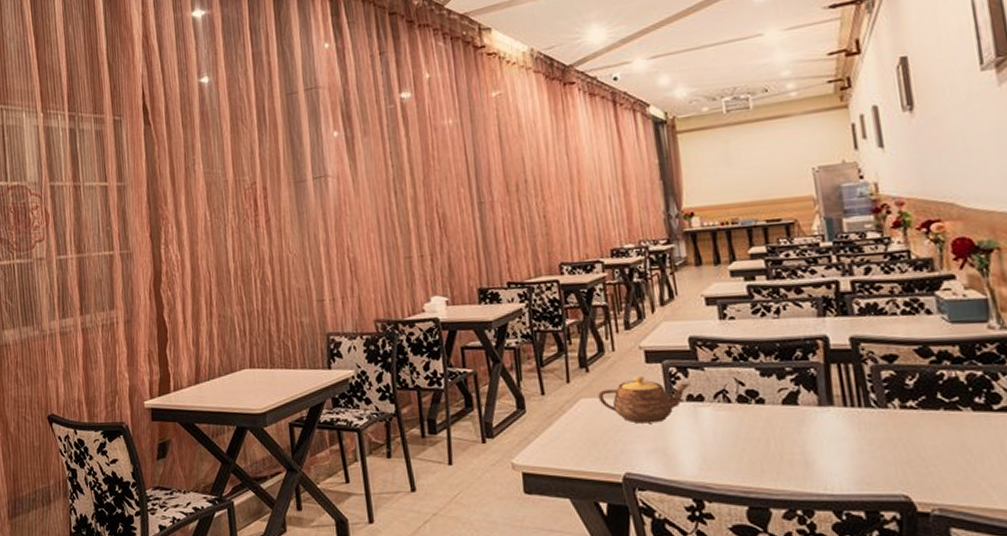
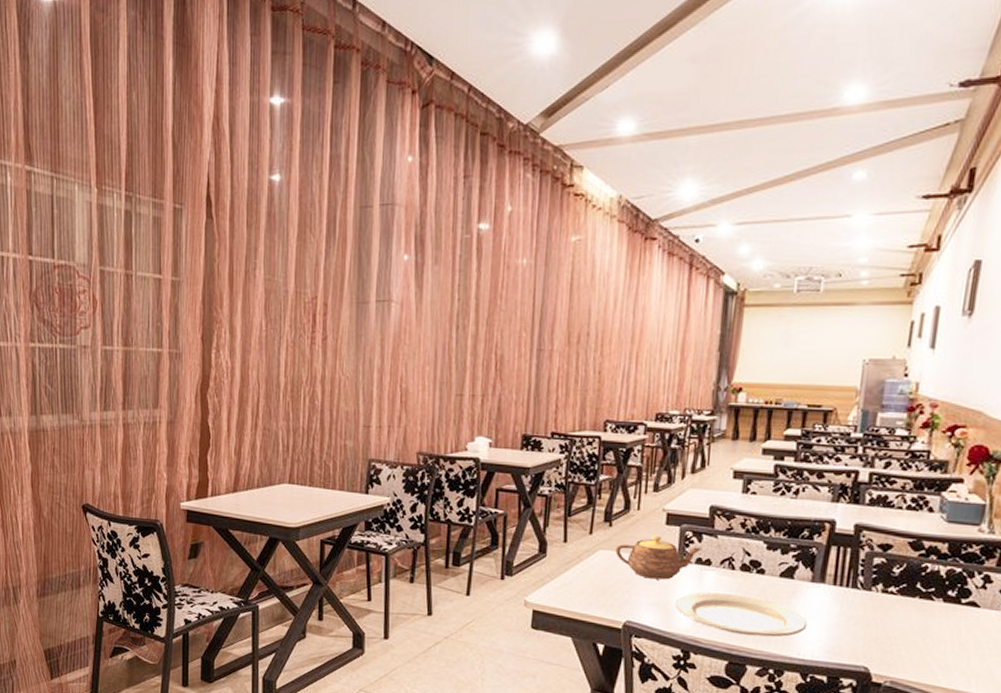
plate: none [674,429,827,474] -> present [675,592,808,637]

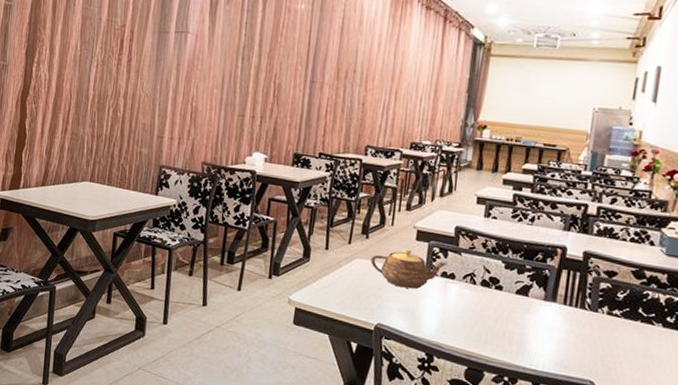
plate: present [675,592,808,637] -> none [421,302,540,348]

